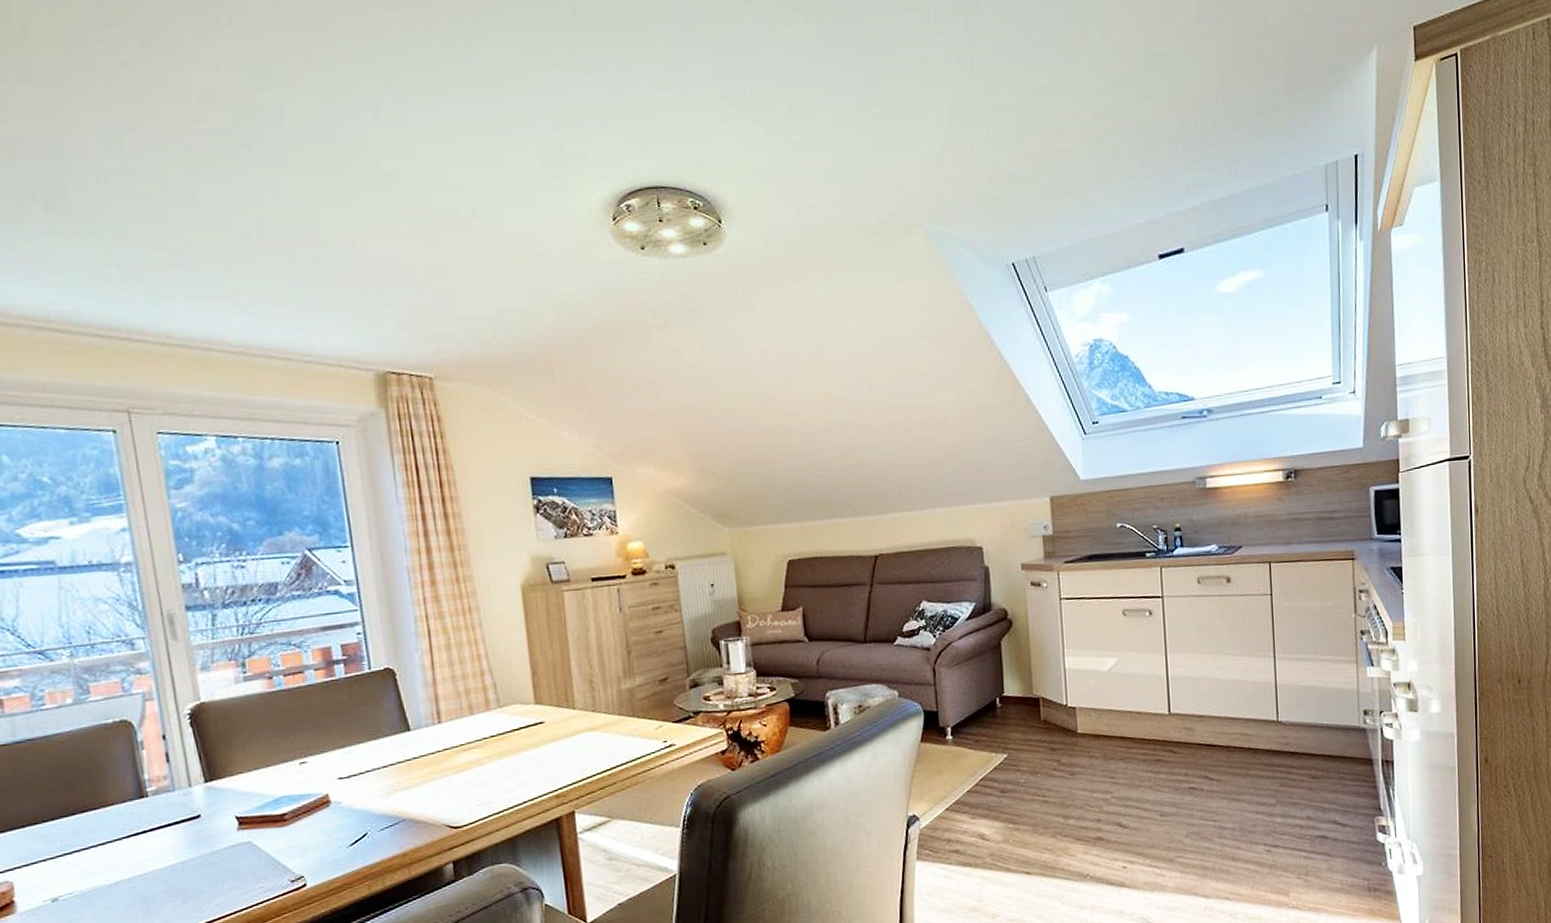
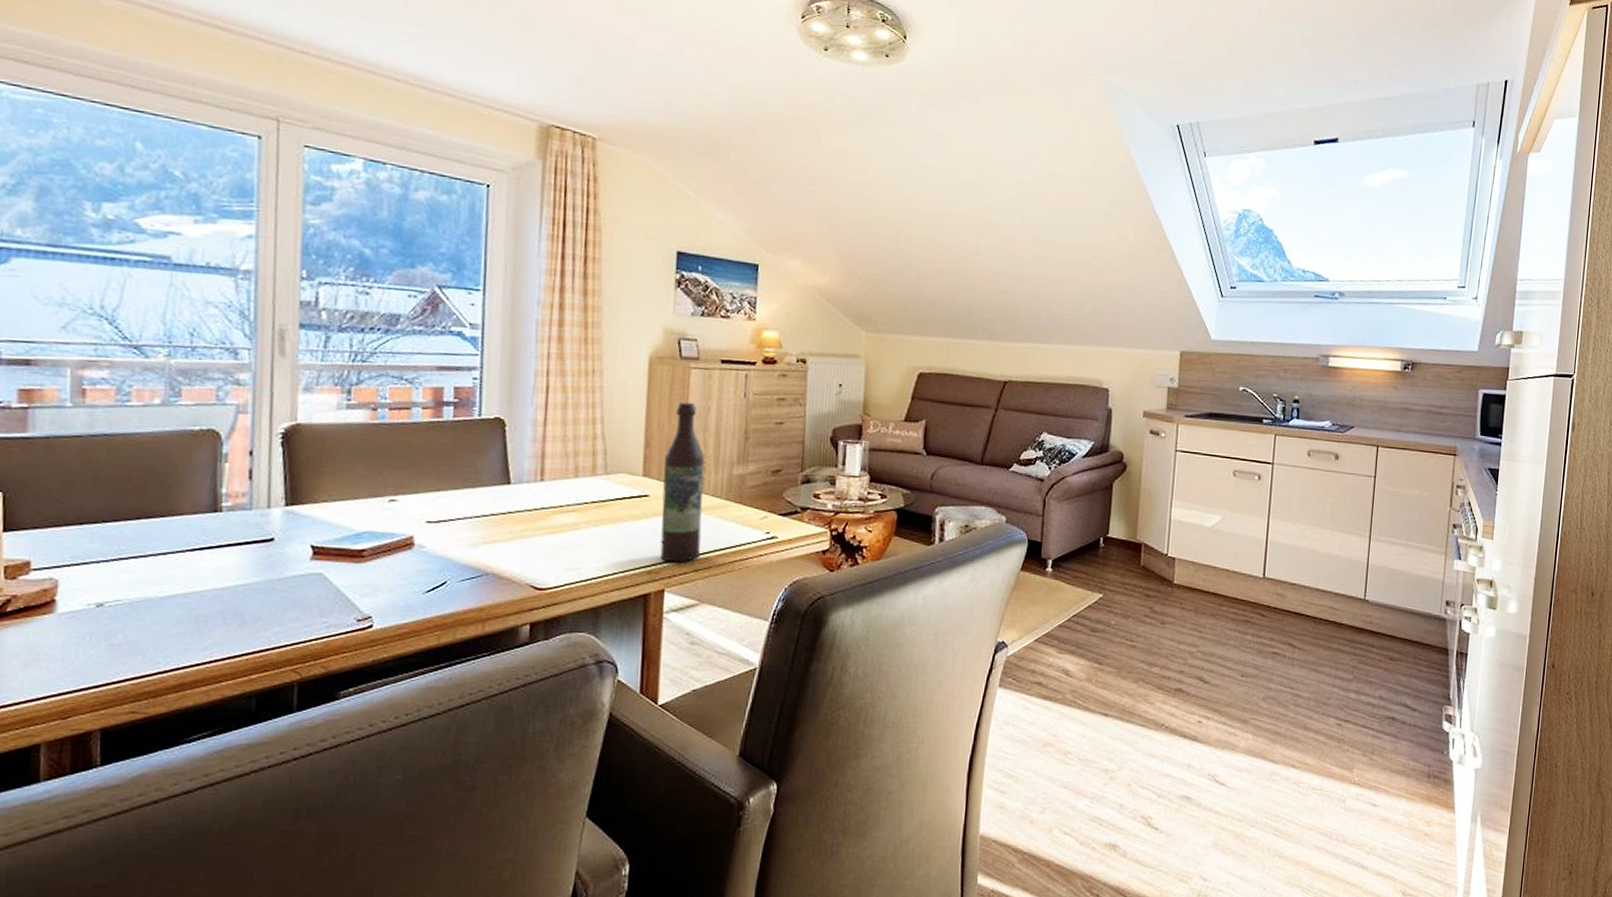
wine bottle: none [552,624,603,784] -> present [660,401,705,563]

